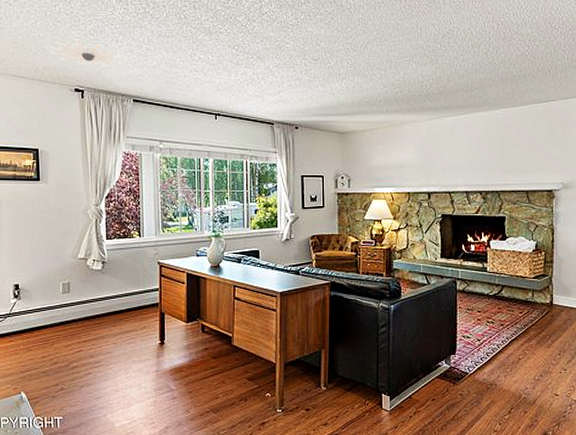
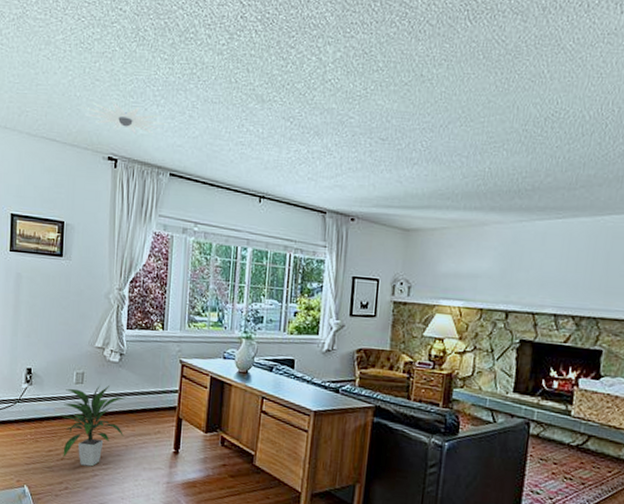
indoor plant: none [53,292,113,366] -> present [63,385,126,467]

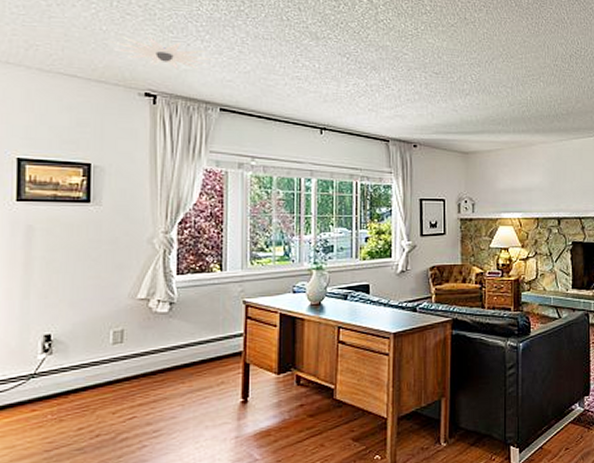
indoor plant: present [63,385,126,467] -> none [97,340,180,439]

